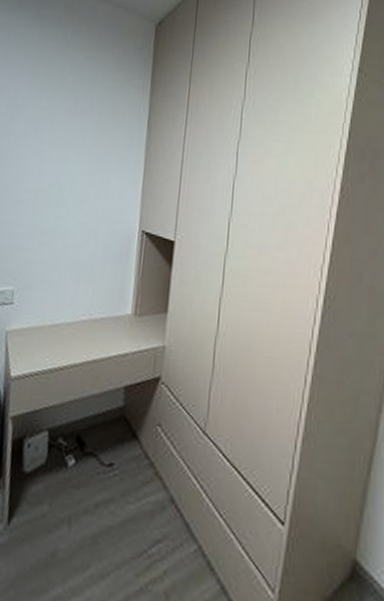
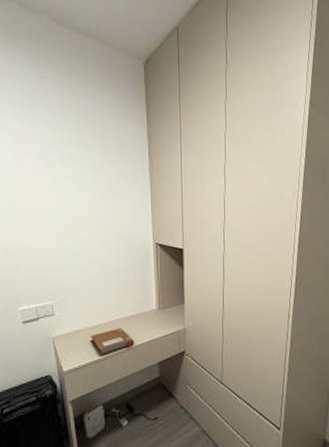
notebook: none [48,331,100,365] -> present [90,328,135,356]

